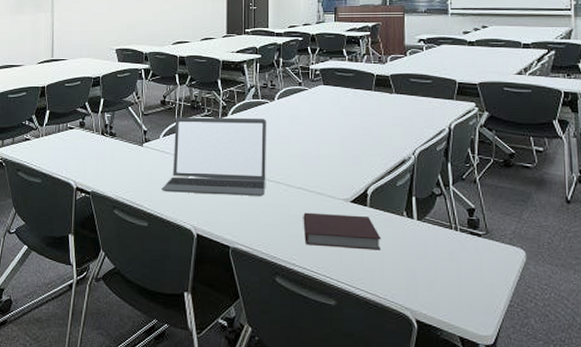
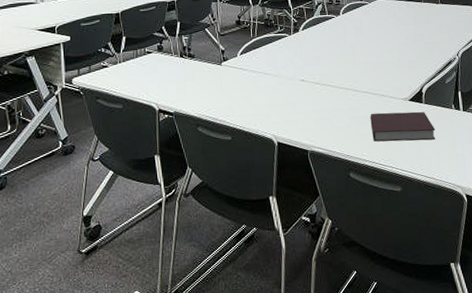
laptop: present [162,117,266,196] -> none [242,32,337,107]

